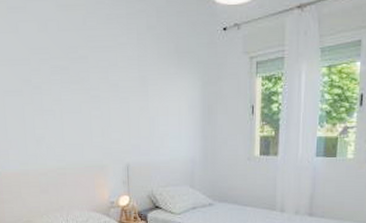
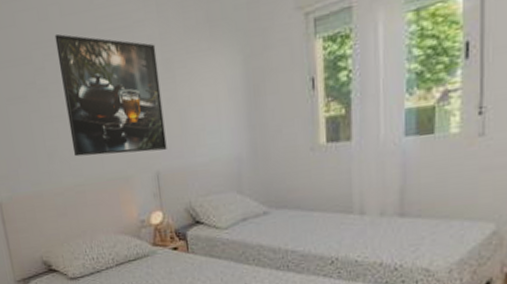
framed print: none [51,44,137,148] -> present [54,33,167,157]

